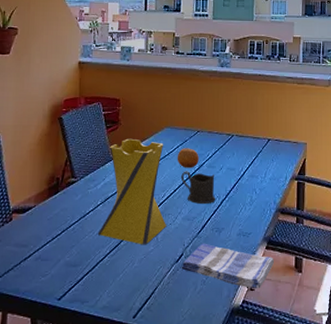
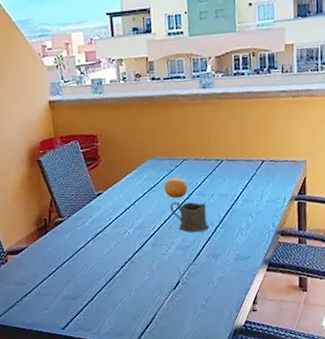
vase: present [98,138,167,245] -> none [92,173,161,276]
dish towel: present [181,243,275,289] -> none [179,269,277,310]

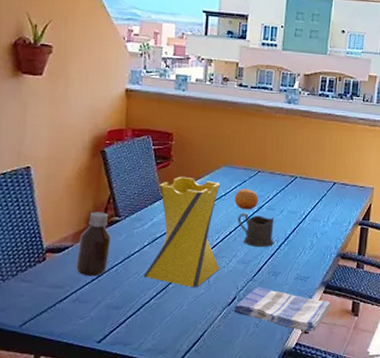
bottle: none [32,215,60,273] -> present [76,212,112,277]
vase: none [92,173,161,276] -> present [144,176,221,288]
dish towel: none [179,269,277,310] -> present [233,286,332,332]

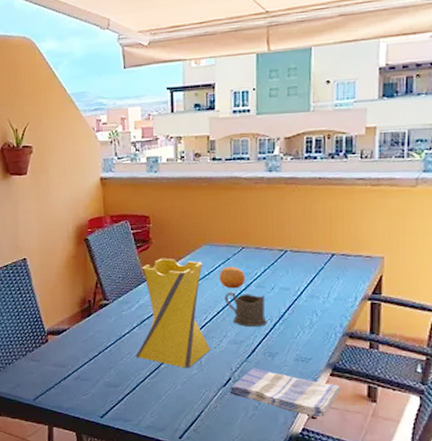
bottle: present [76,212,112,277] -> none [74,296,103,357]

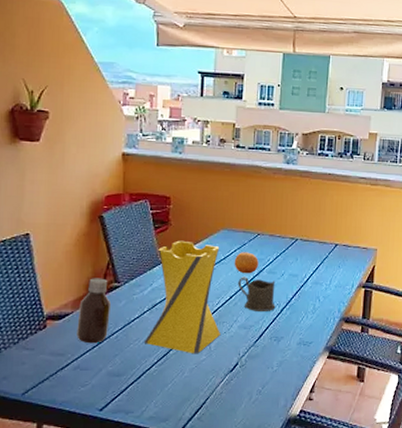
bottle: none [74,296,103,357] -> present [77,278,112,344]
dish towel: present [229,368,342,418] -> none [235,352,336,399]

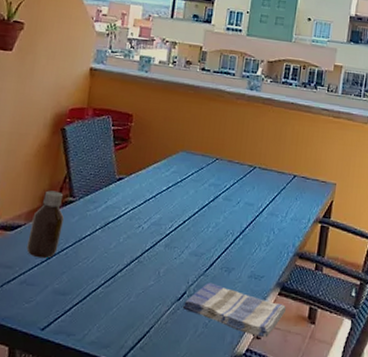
vase: present [145,240,222,354] -> none [94,159,178,279]
fruit: present [234,252,259,274] -> none [190,176,215,199]
dish towel: none [235,352,336,399] -> present [182,282,287,338]
cup: present [238,276,276,311] -> none [192,201,231,240]

